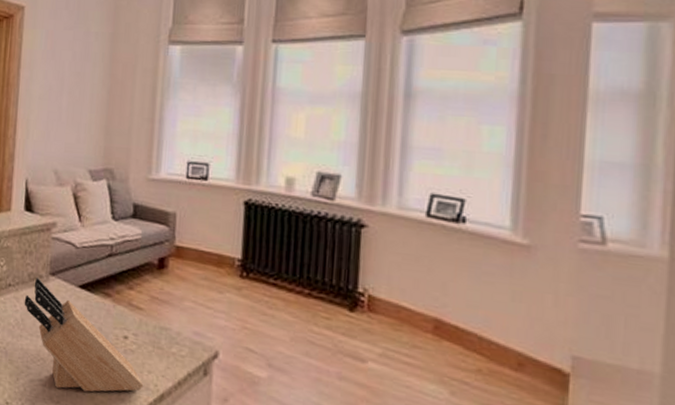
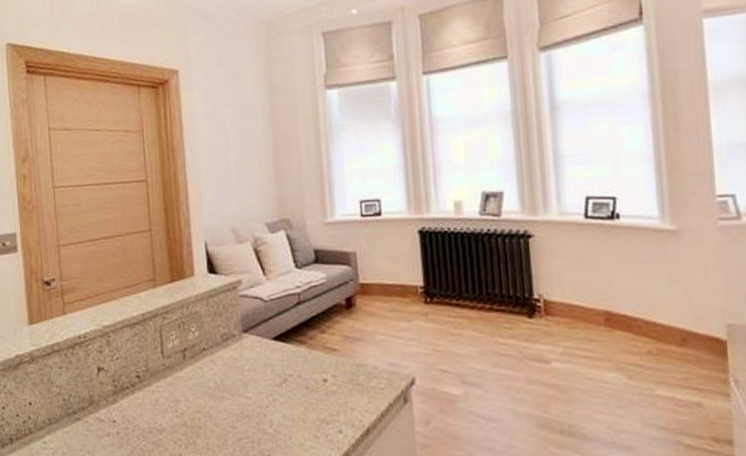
knife block: present [24,277,144,392] -> none [220,336,349,442]

